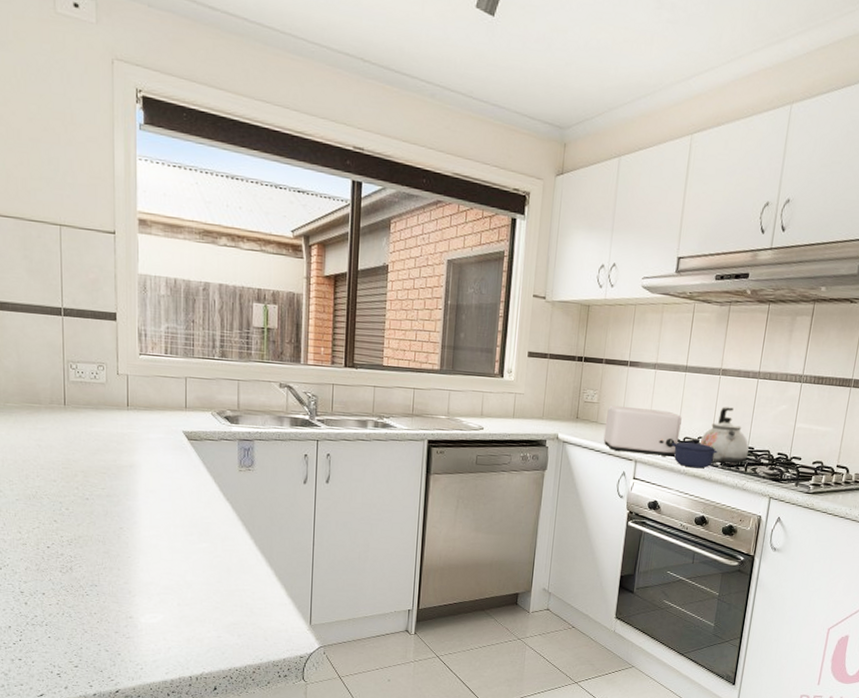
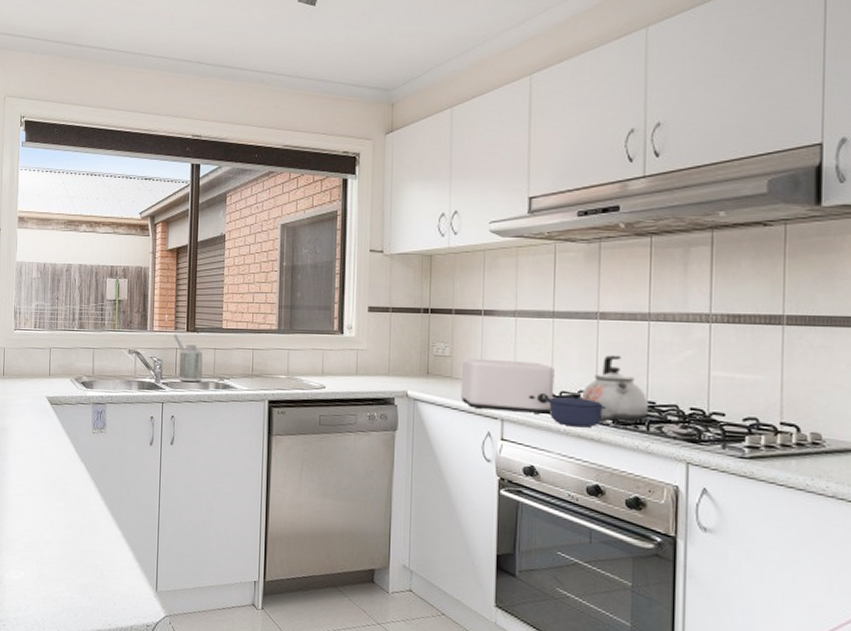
soap dispenser: none [330,369,362,421] -> present [174,334,203,383]

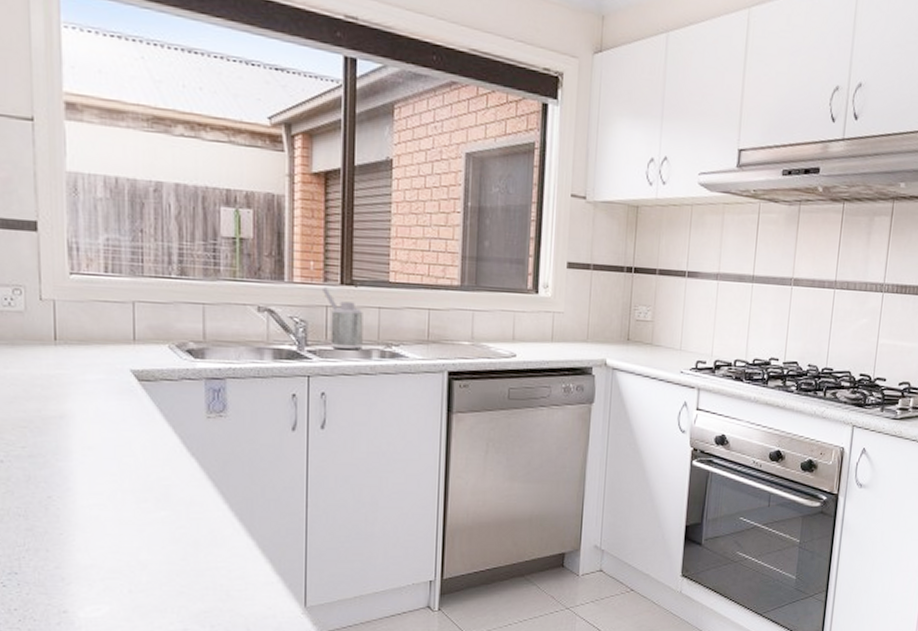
toaster: present [460,358,555,415] -> none [660,323,750,383]
cooking pot: present [546,392,607,428] -> none [740,360,792,395]
kettle: present [581,355,650,422] -> none [771,322,828,388]

